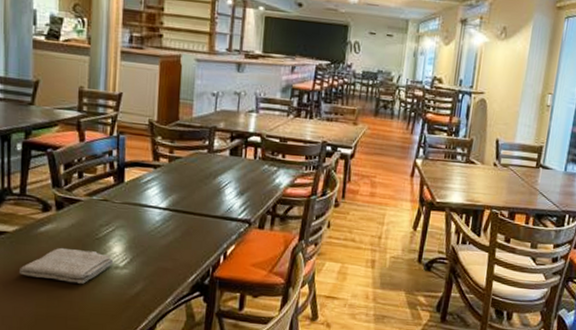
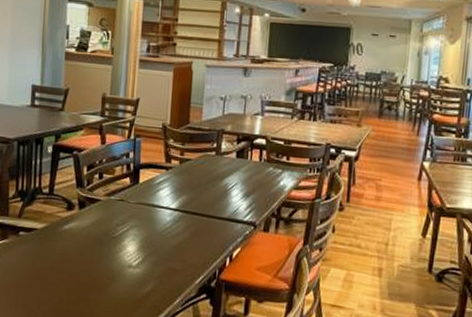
washcloth: present [20,247,114,284] -> none [45,245,128,281]

